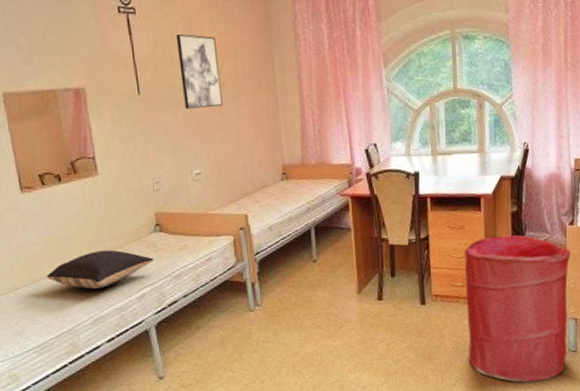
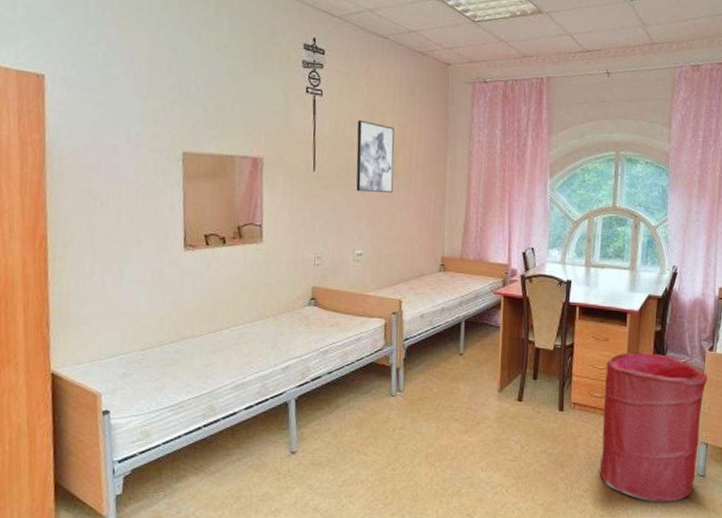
pillow: present [47,250,154,289] -> none [196,317,305,354]

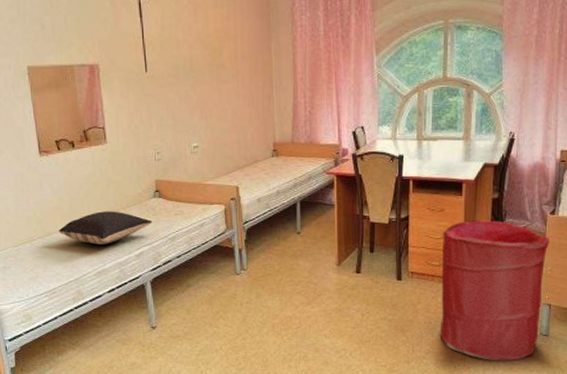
pillow: none [196,317,305,354] -> present [59,211,153,245]
wall art: present [356,119,395,193] -> none [181,17,221,88]

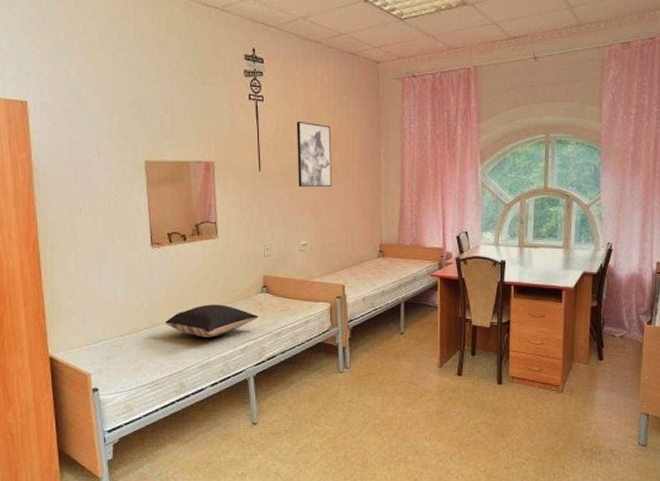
wall art: none [181,17,221,88] -> present [296,121,332,188]
laundry hamper: present [440,220,549,361] -> none [539,327,646,470]

